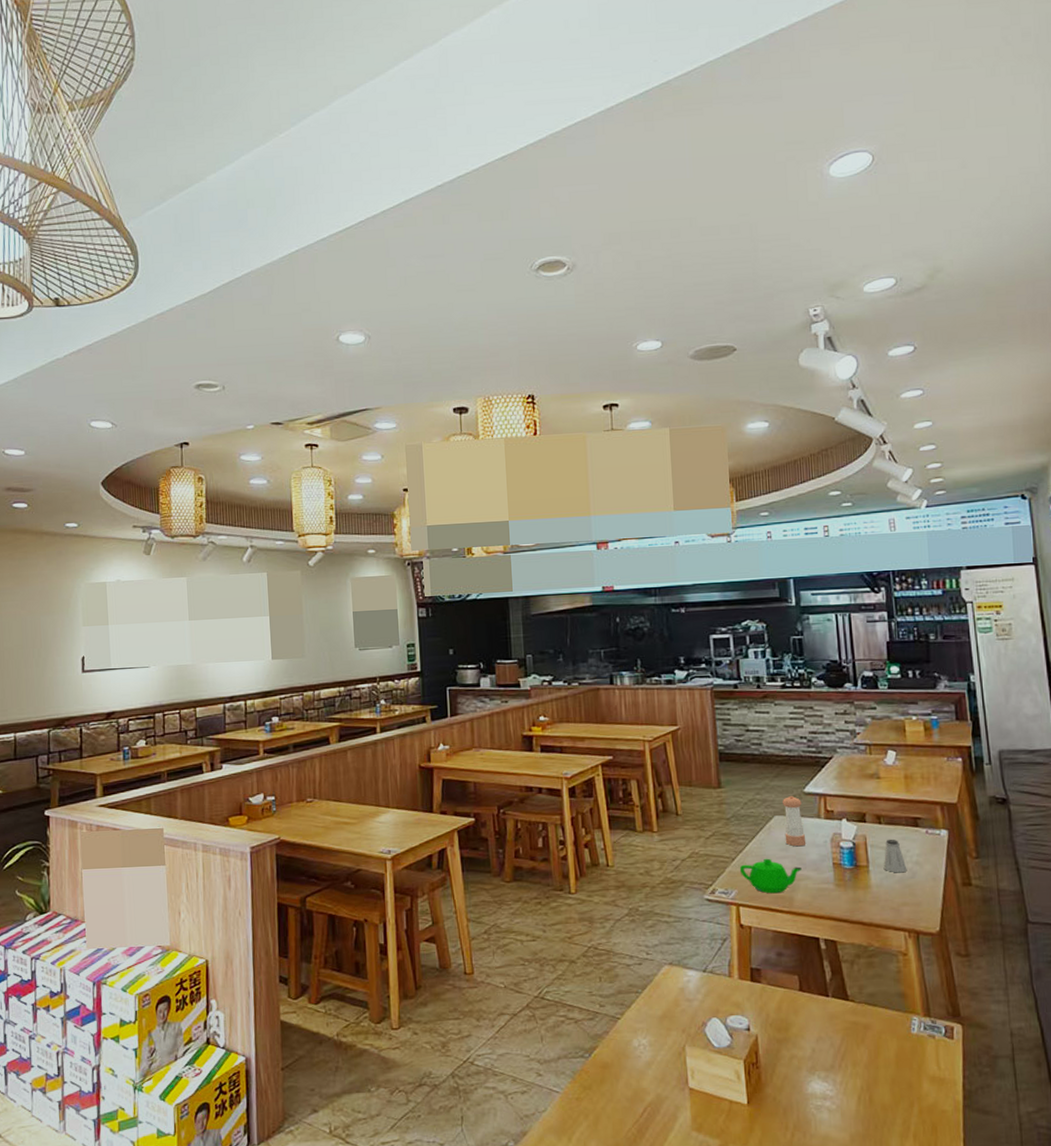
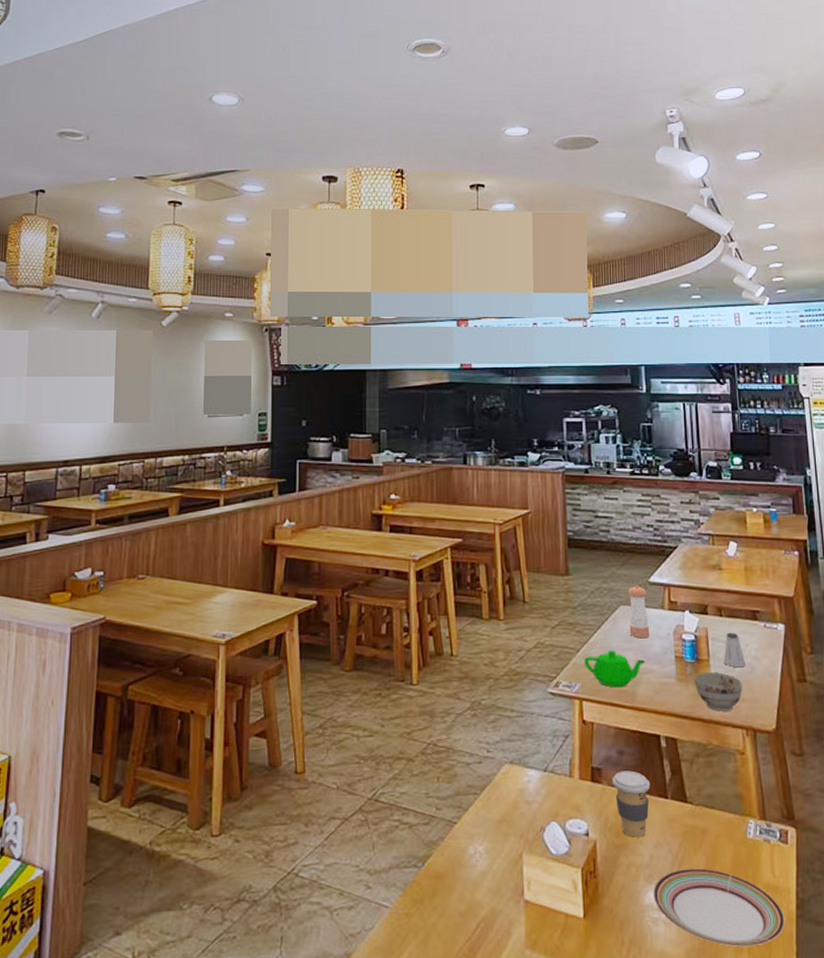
coffee cup: none [772,971,811,1033] -> present [612,770,651,838]
plate: none [816,1061,952,1133] -> present [653,868,785,947]
teacup: none [853,877,904,915] -> present [694,671,742,711]

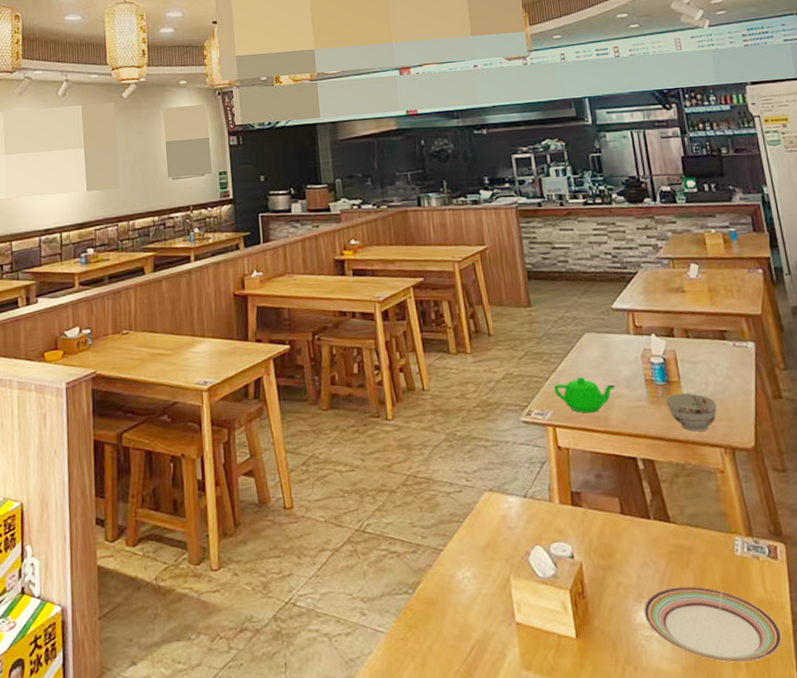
coffee cup: present [612,770,651,838] -> none [592,493,632,559]
pepper shaker: present [627,585,650,639] -> none [591,312,618,364]
saltshaker: present [723,632,746,668] -> none [694,353,718,388]

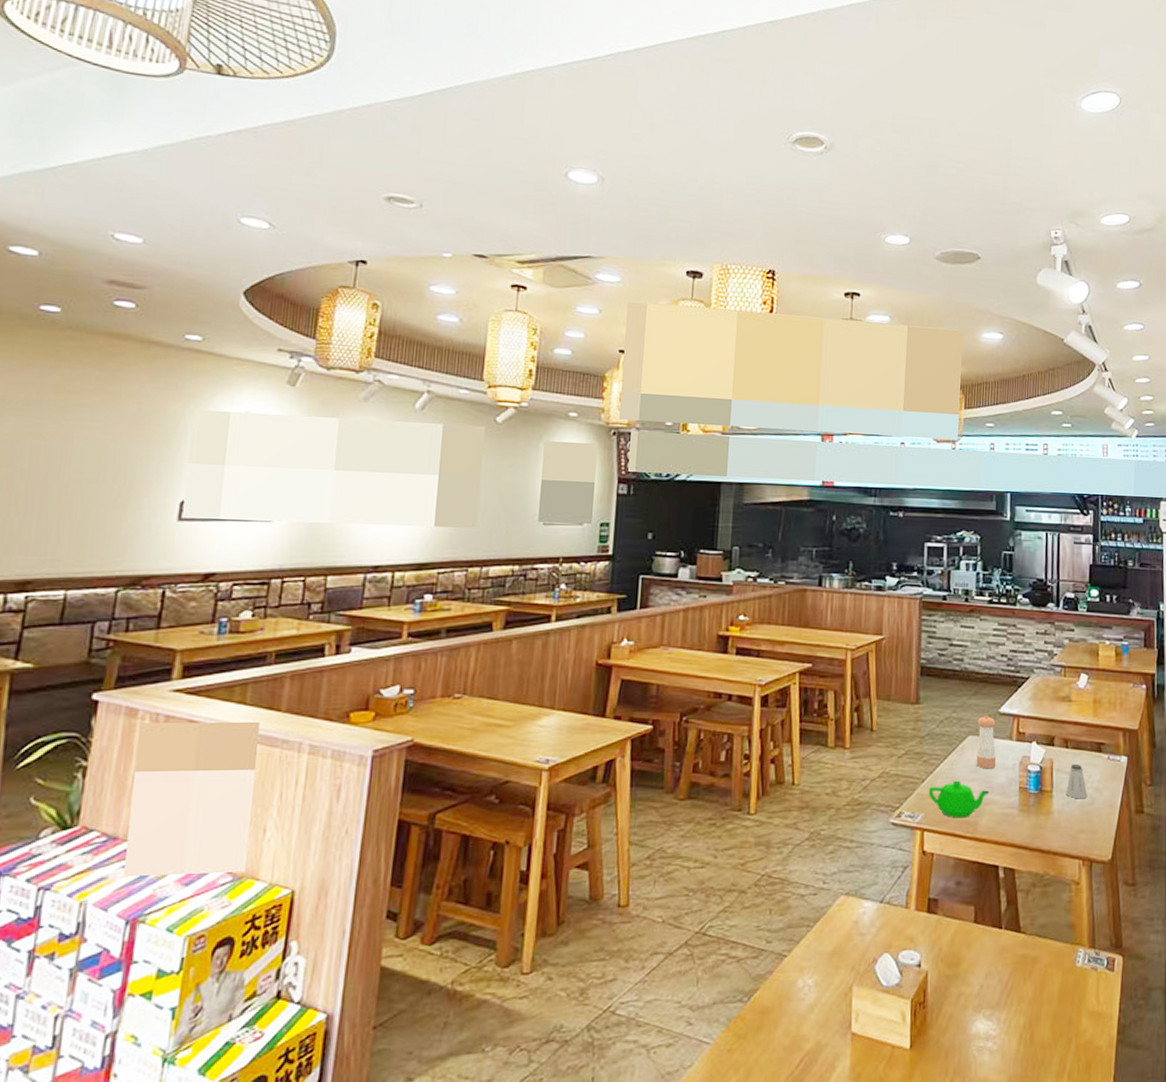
pepper shaker: none [591,312,618,364] -> present [976,715,997,769]
plate: present [644,586,782,662] -> none [981,997,1106,1072]
teacup: present [666,392,717,432] -> none [1036,802,1082,842]
saltshaker: none [694,353,718,388] -> present [1066,764,1088,799]

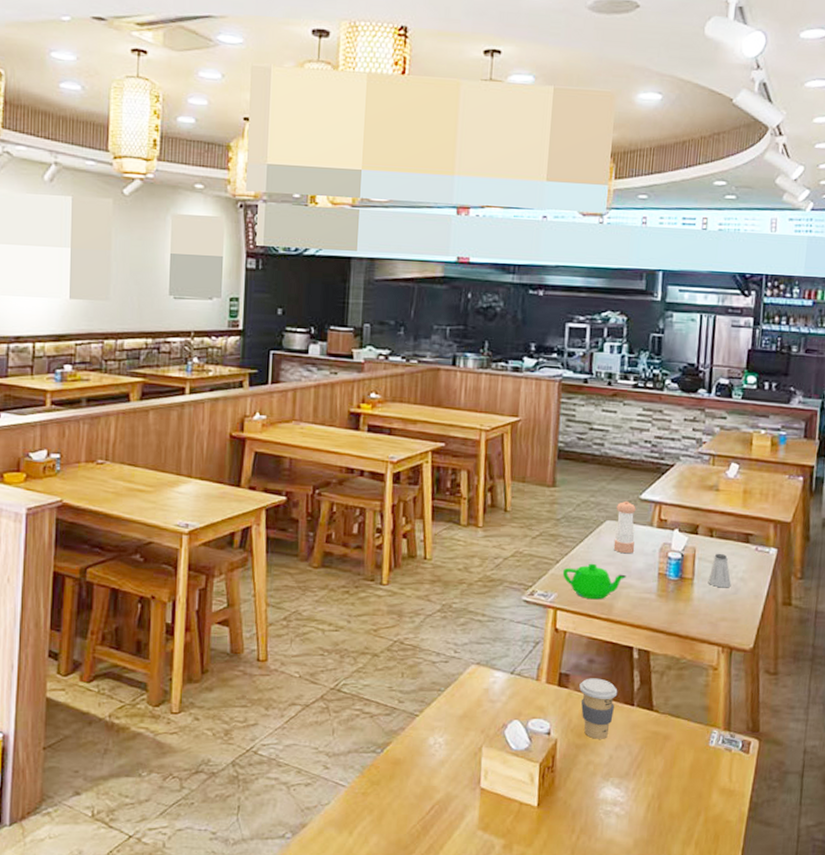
coffee cup: none [948,901,986,968] -> present [579,678,618,739]

